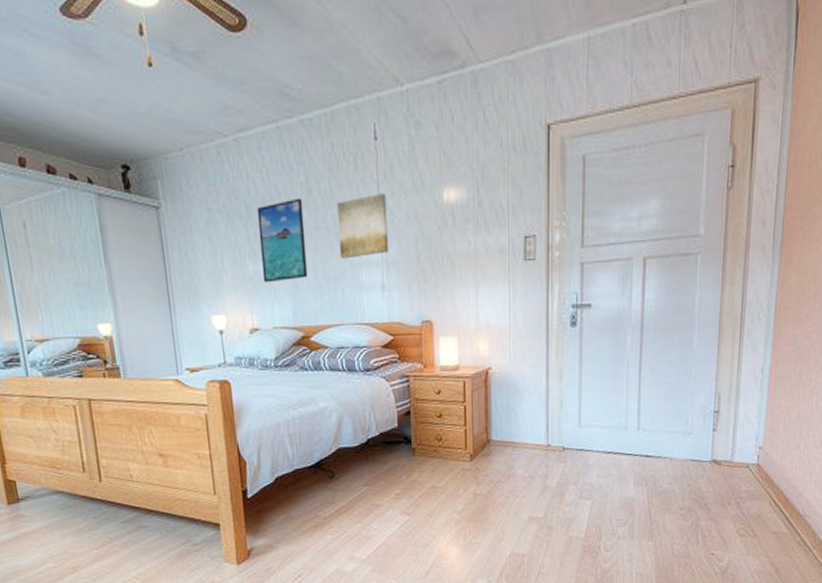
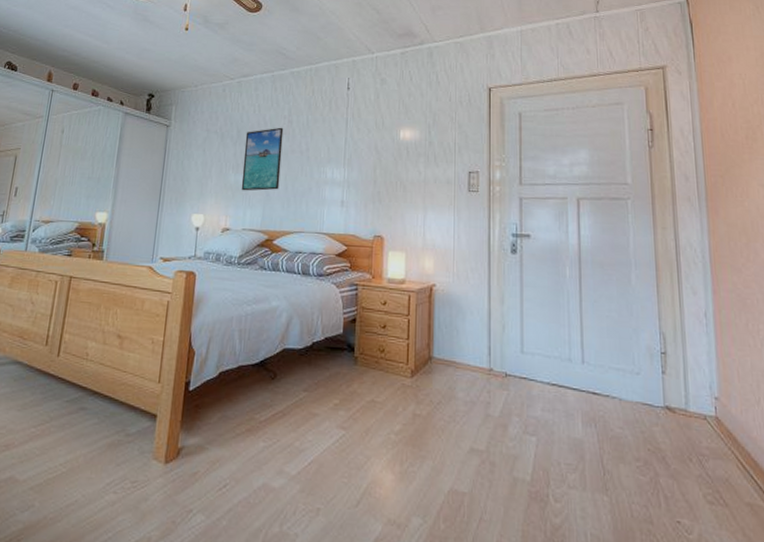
wall art: present [336,193,389,259] -> none [308,129,353,178]

